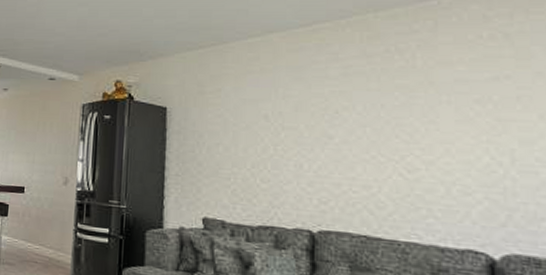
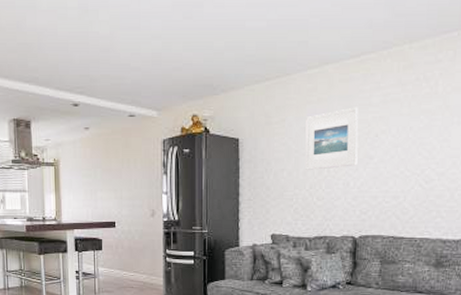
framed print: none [245,79,313,147] -> present [305,107,358,170]

